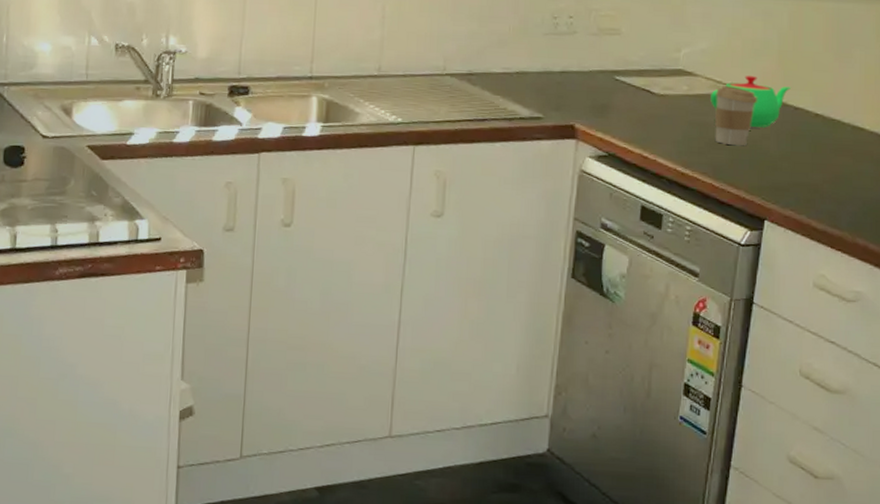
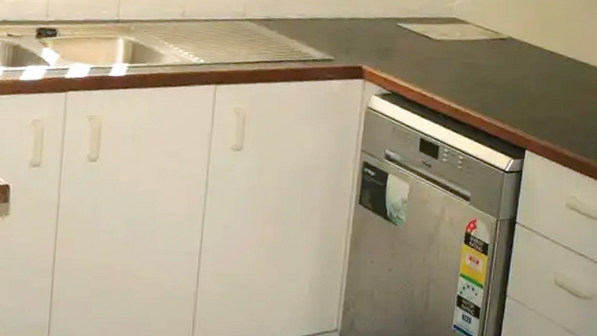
teapot: present [711,76,791,127] -> none [480,24,547,69]
coffee cup: present [715,85,757,145] -> none [483,32,519,85]

